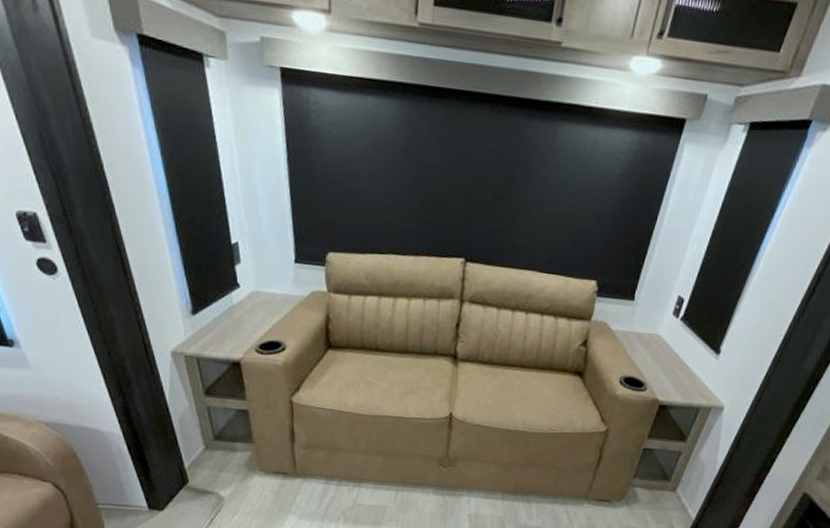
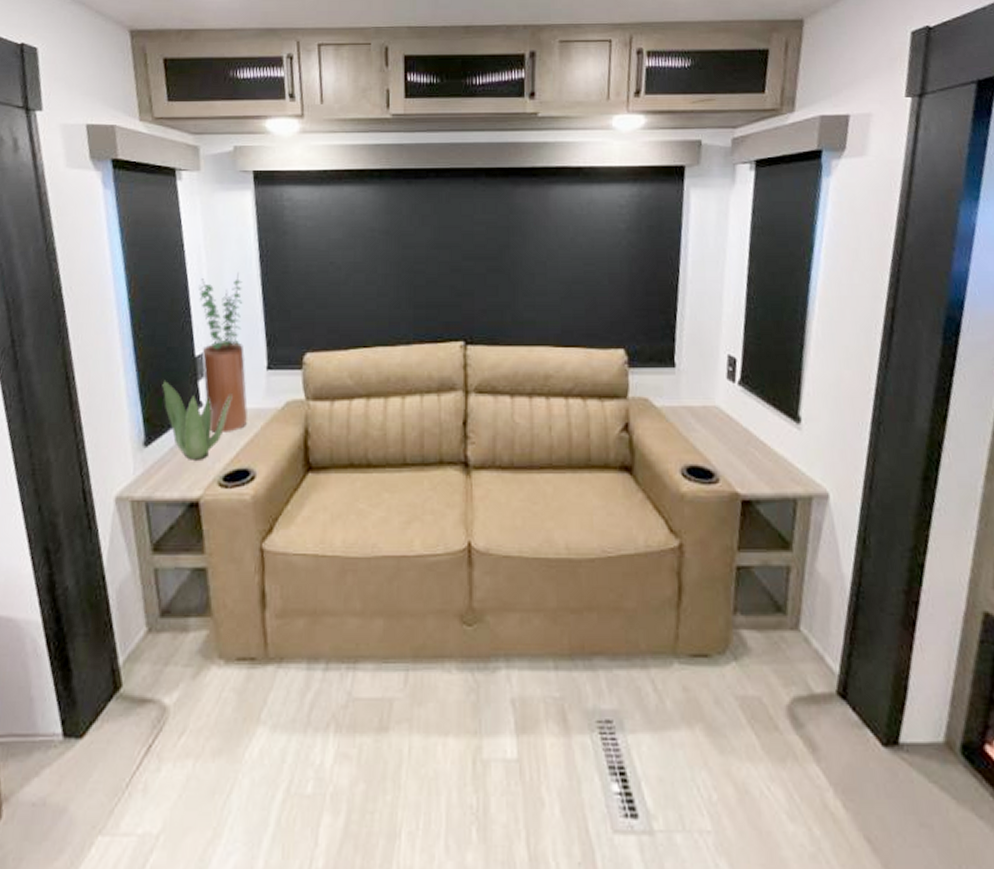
plant: none [204,261,265,332] -> present [162,380,233,462]
vase: none [232,171,279,312] -> present [199,272,248,432]

